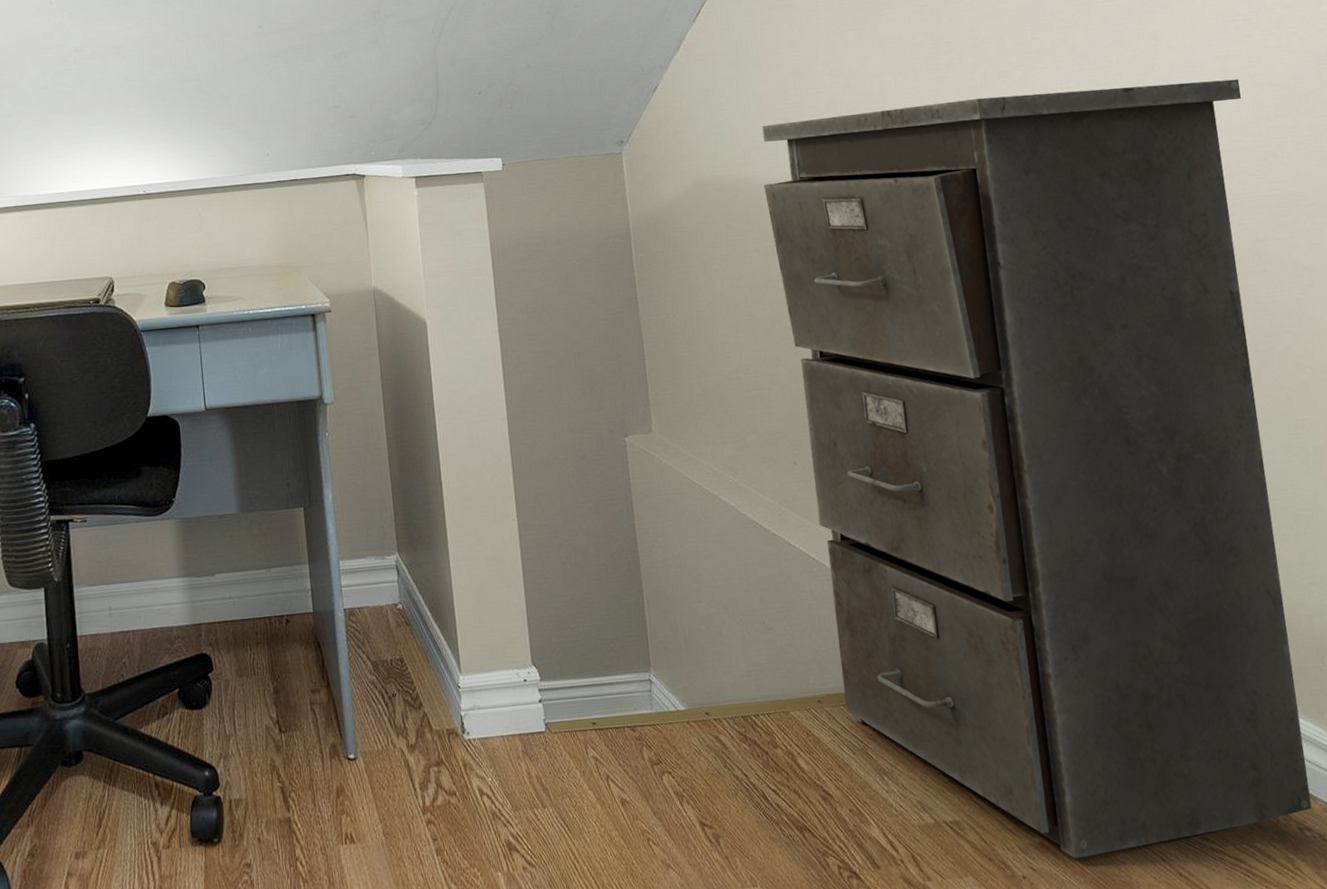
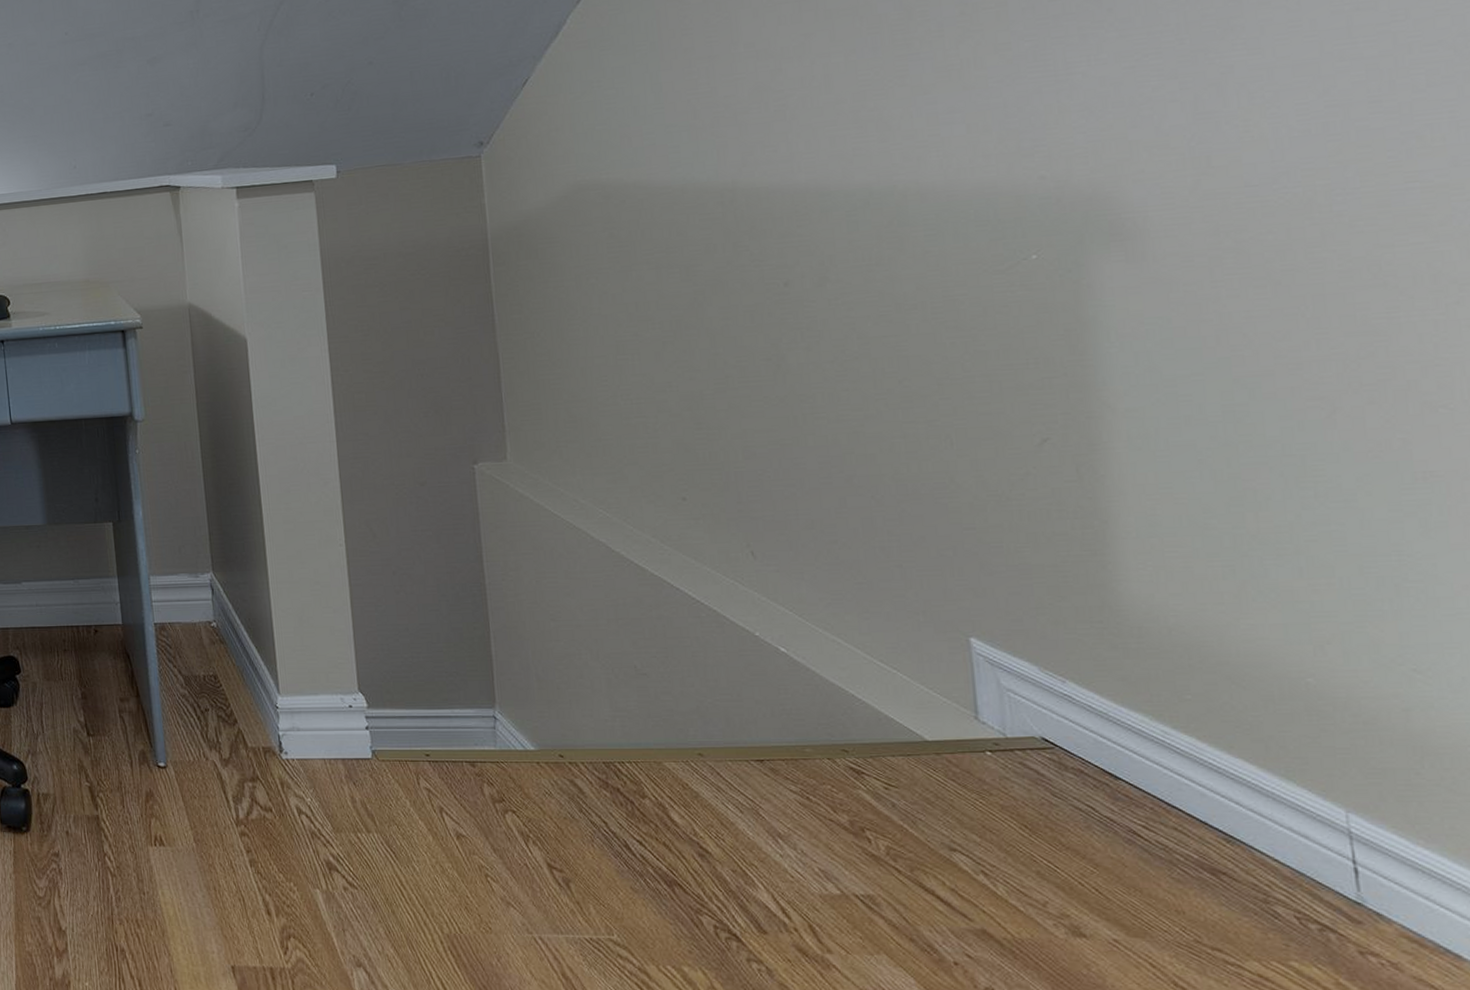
filing cabinet: present [762,79,1312,859] -> none [660,38,1383,952]

